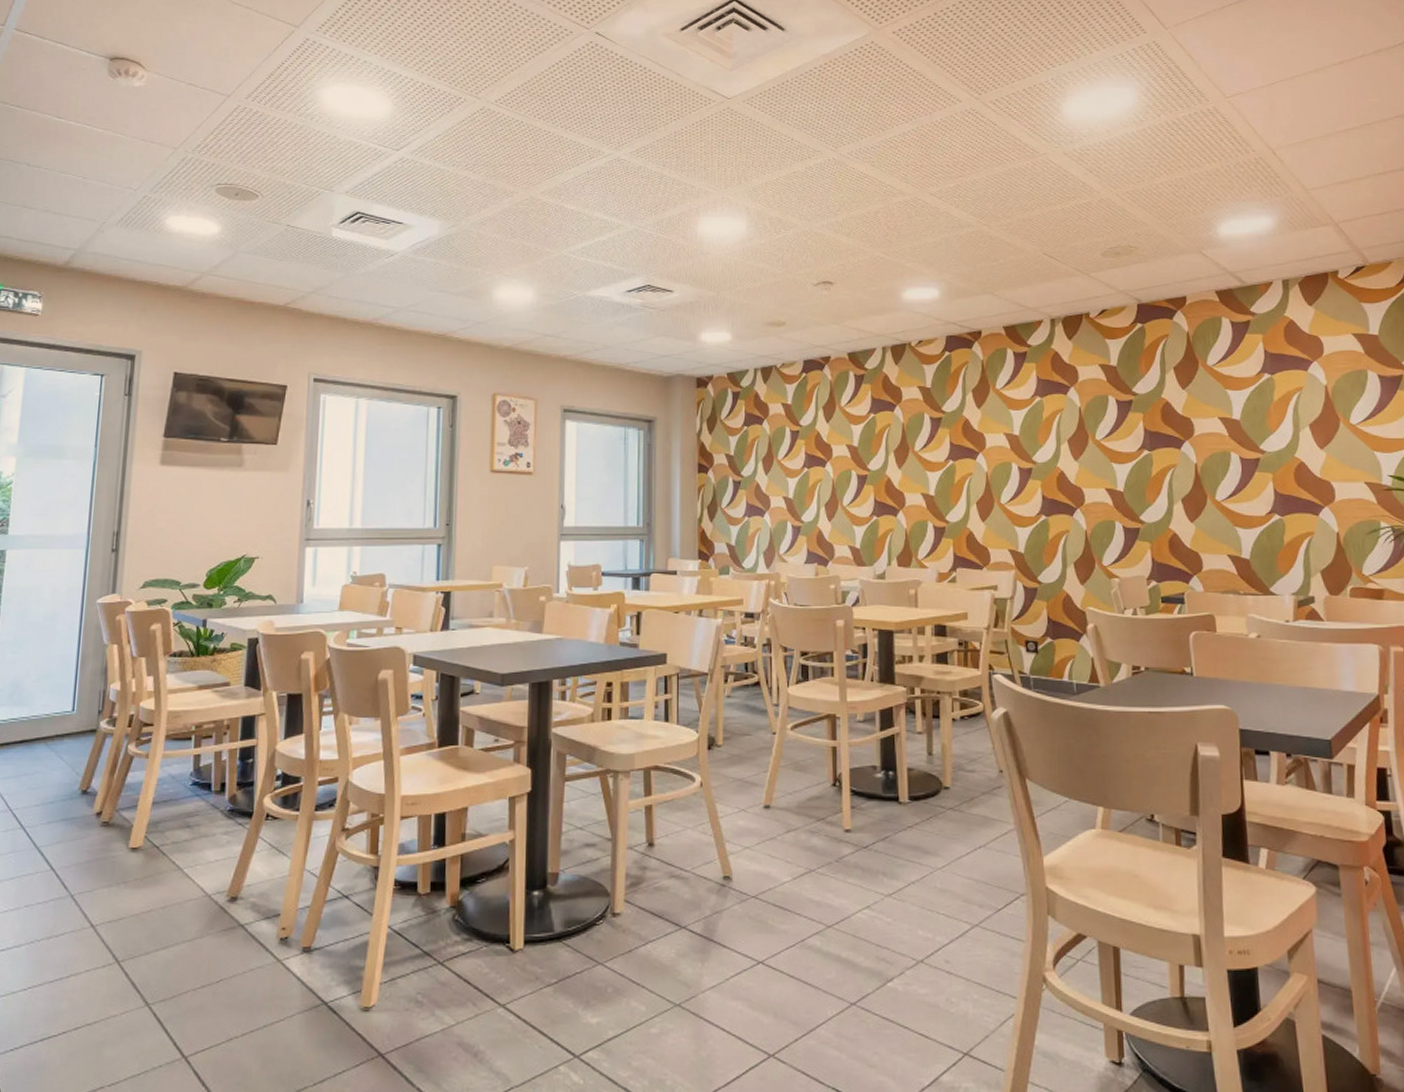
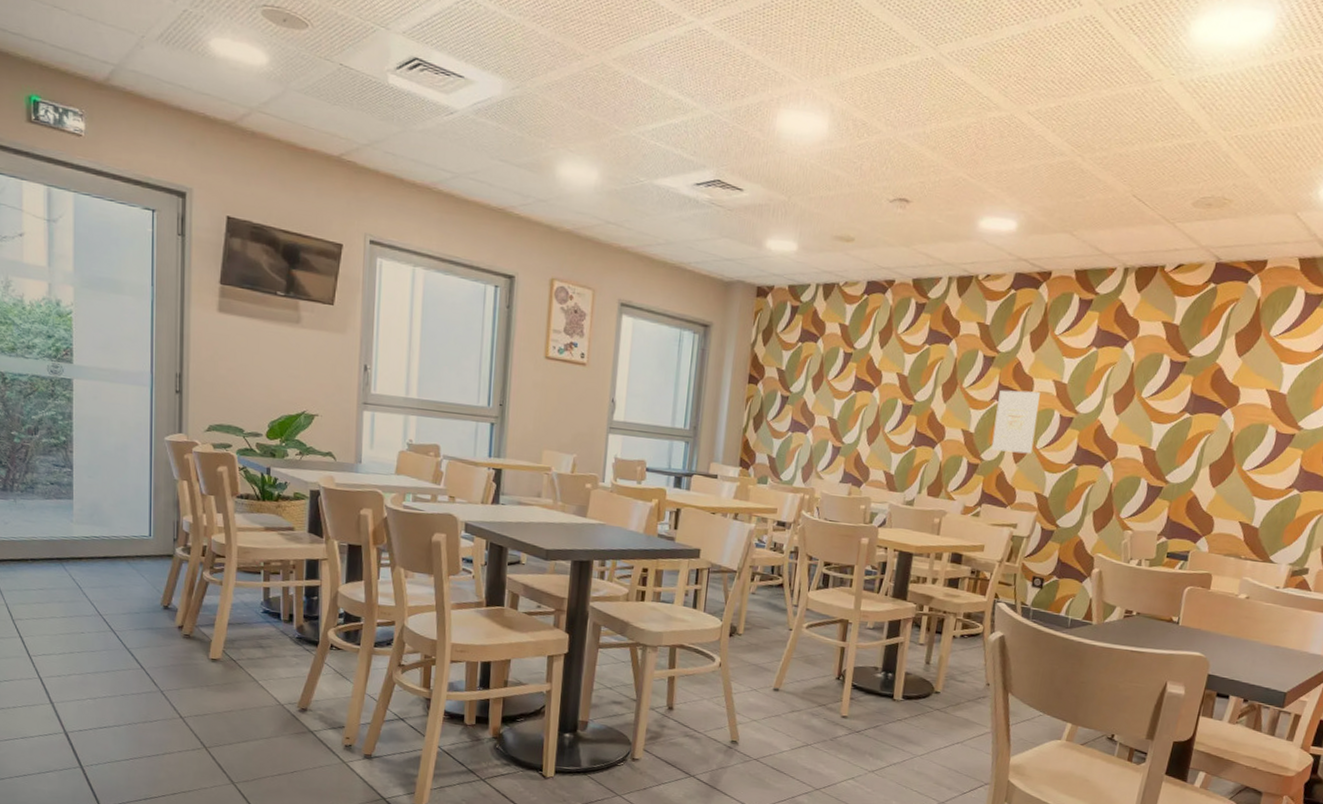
wall art: none [953,447,997,511] -> present [991,390,1040,454]

